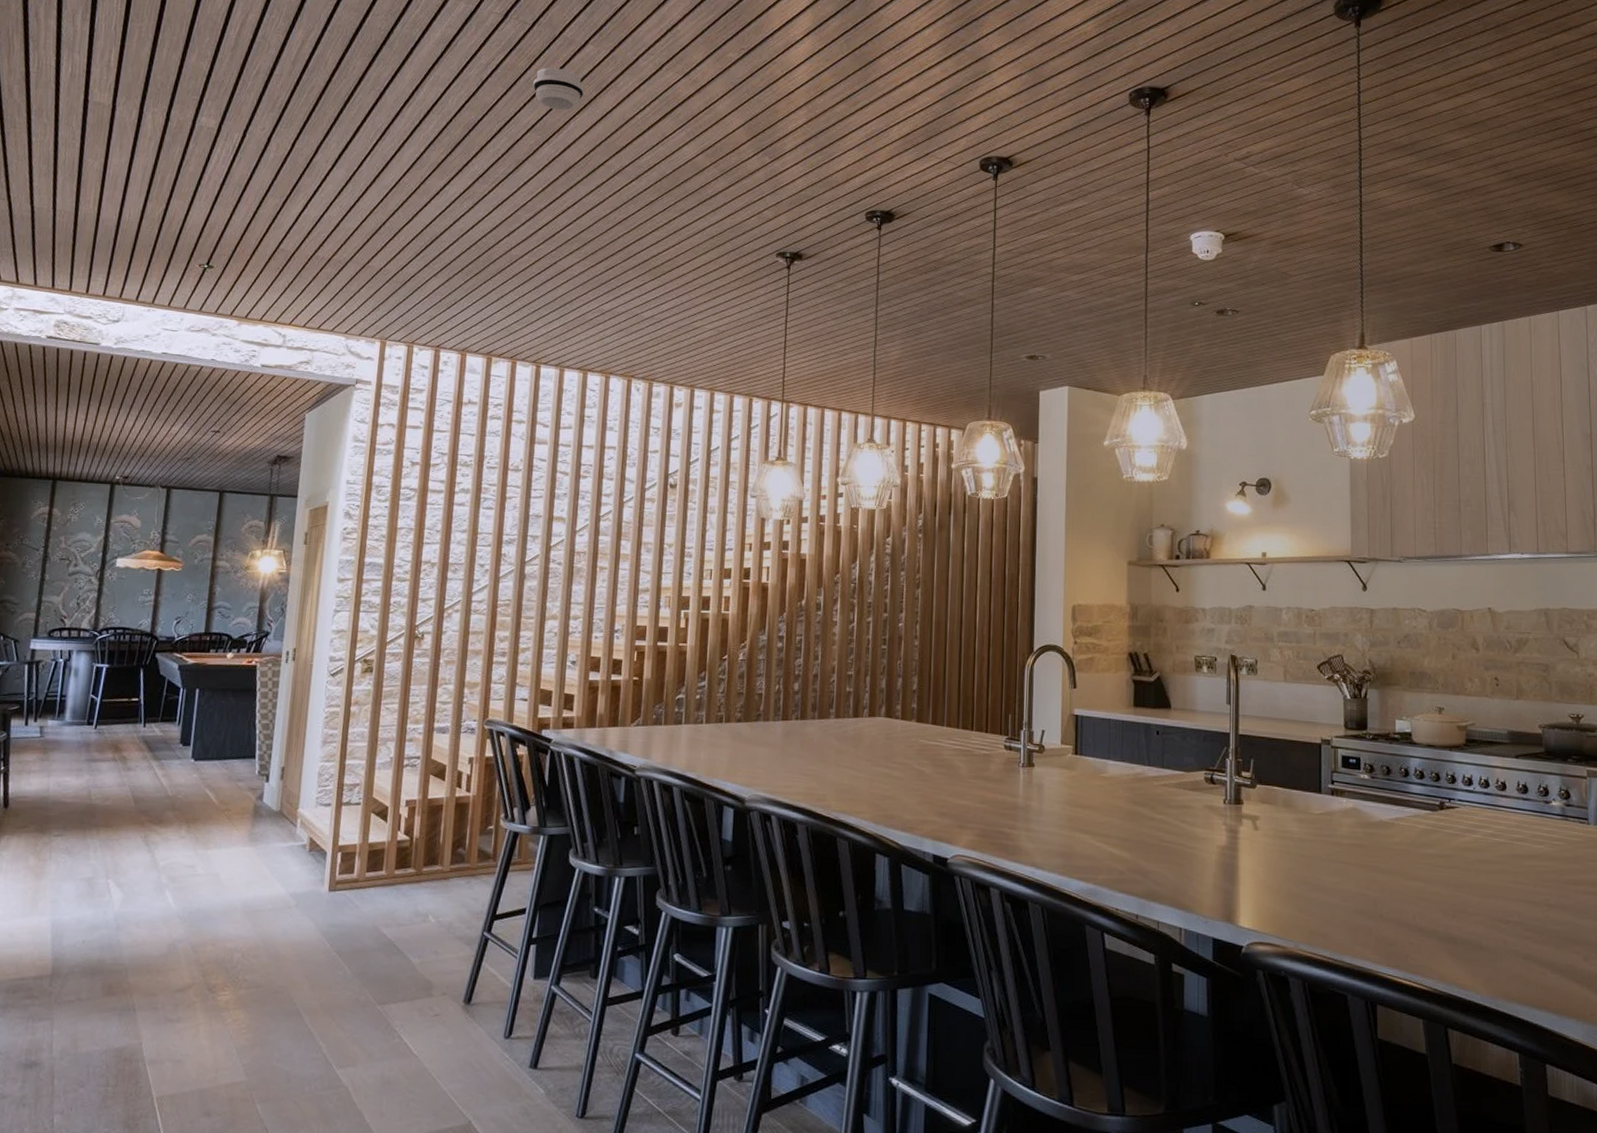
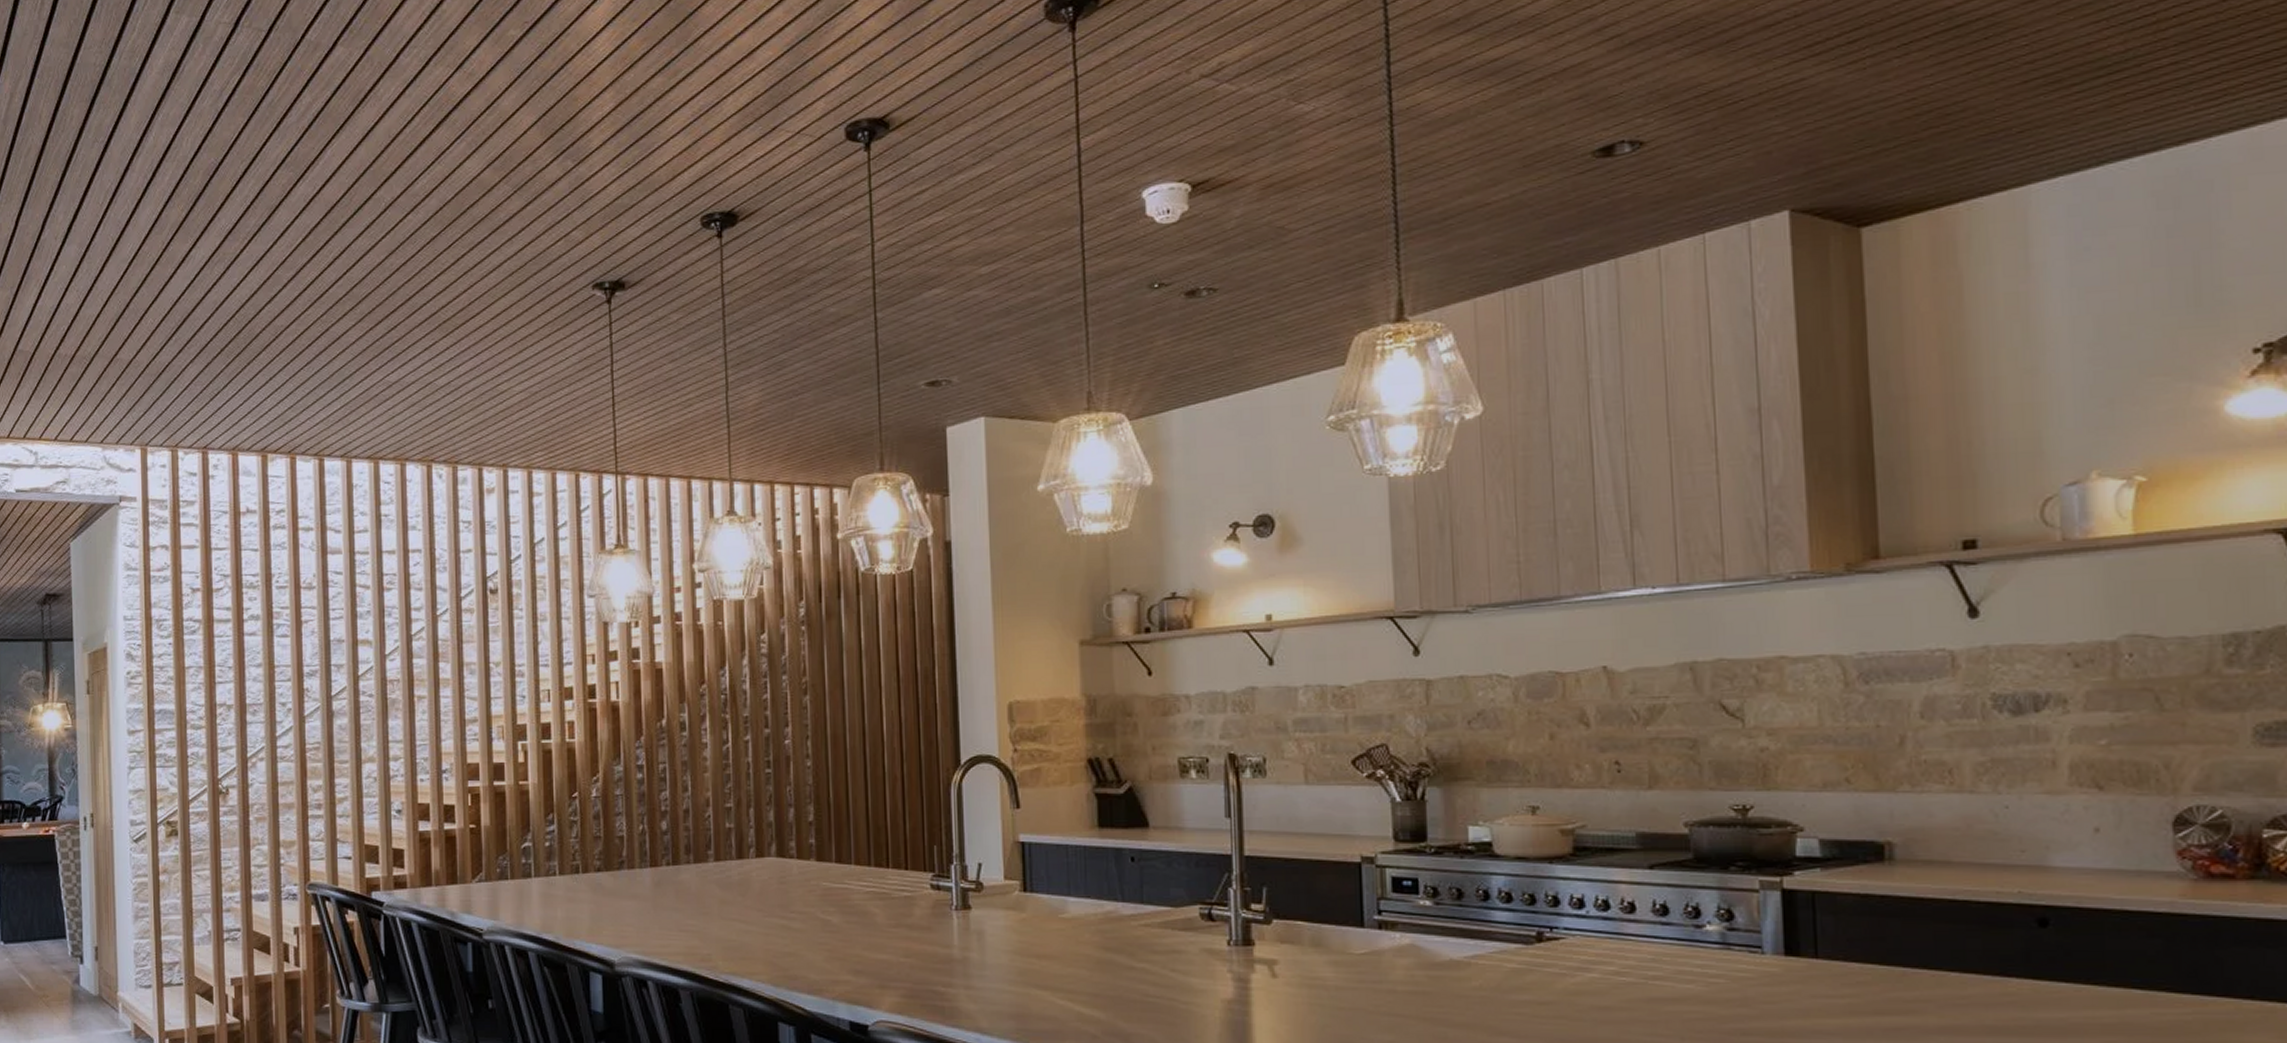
smoke detector: present [533,68,585,111] -> none [278,82,339,137]

